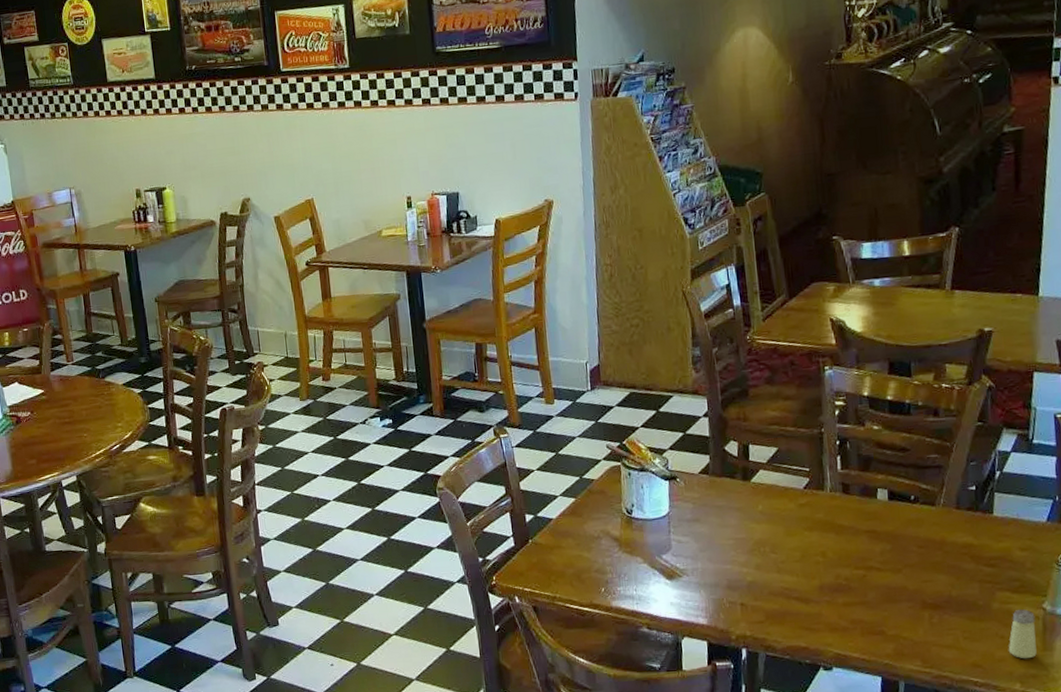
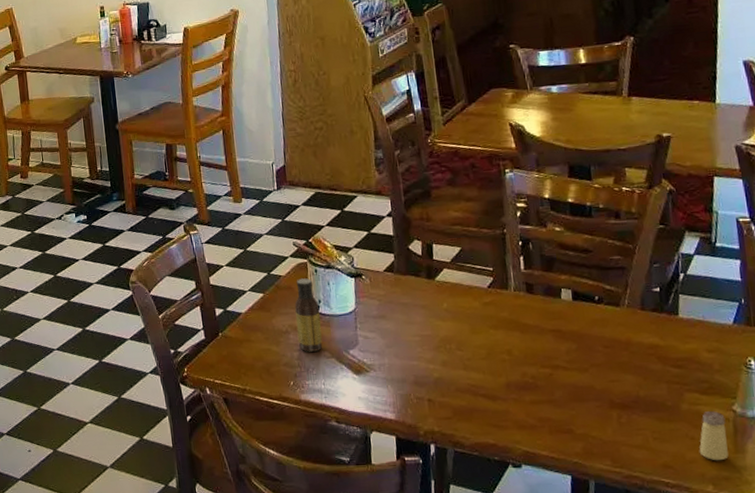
sauce bottle: none [607,482,635,558] -> present [295,278,323,352]

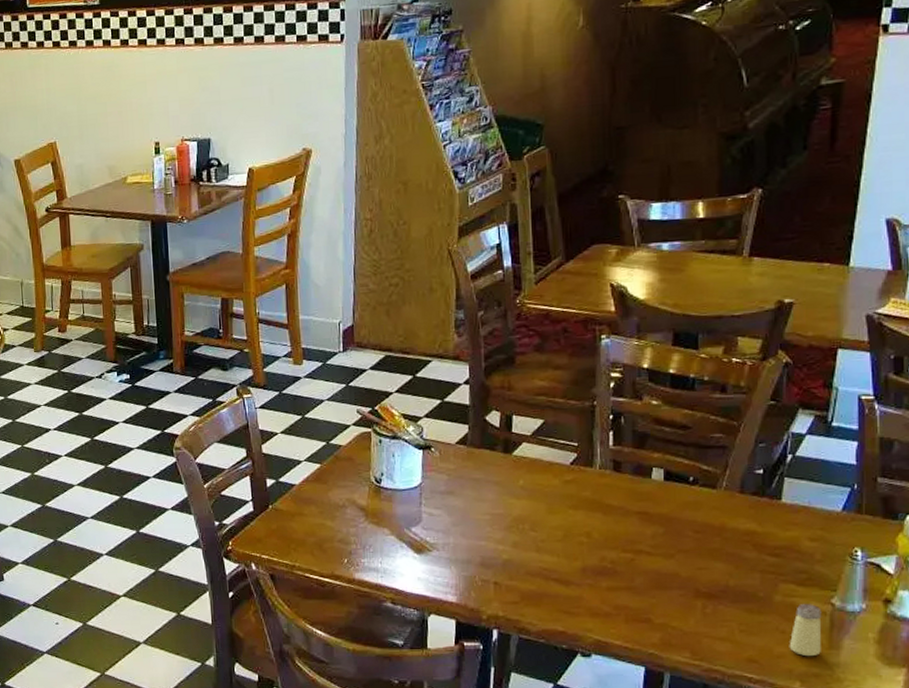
sauce bottle: present [295,278,323,352] -> none [354,449,382,528]

